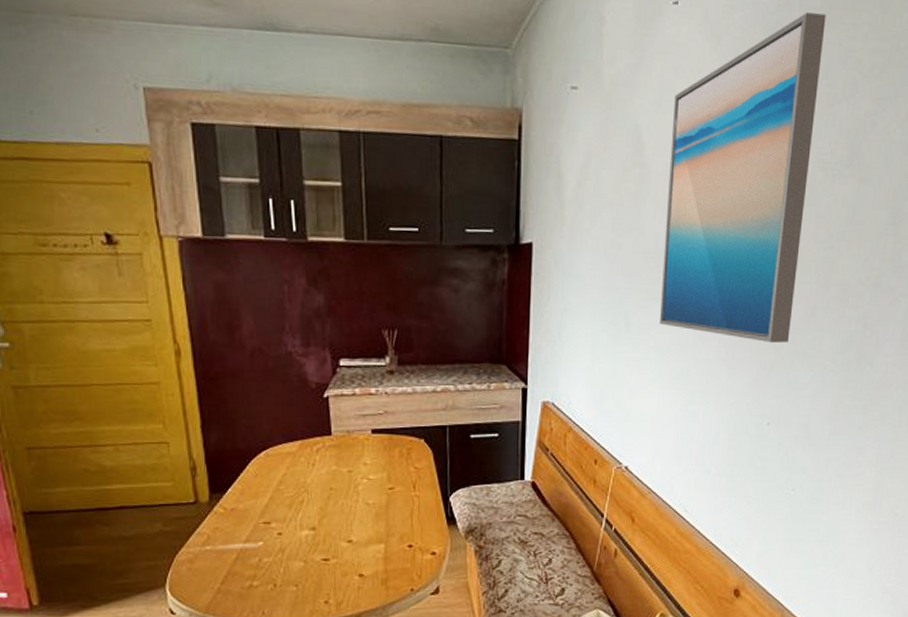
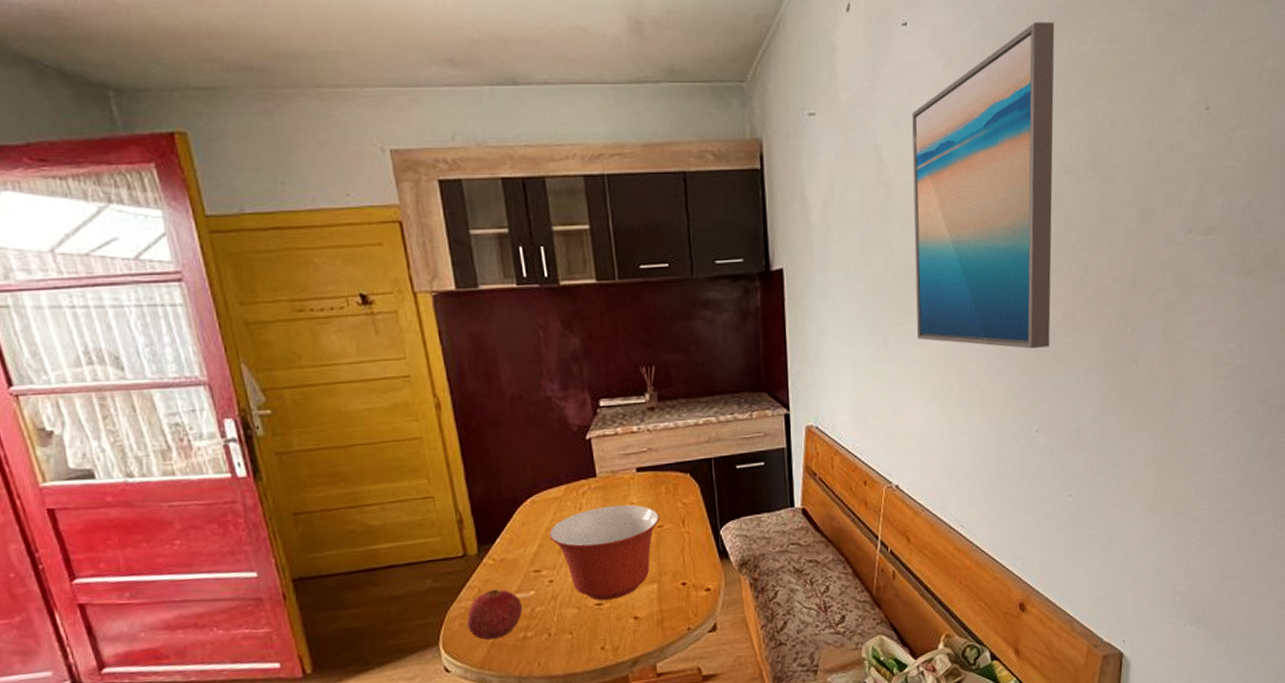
fruit: none [194,537,251,585] -> present [467,589,523,640]
mixing bowl: none [280,464,391,556] -> present [548,504,660,601]

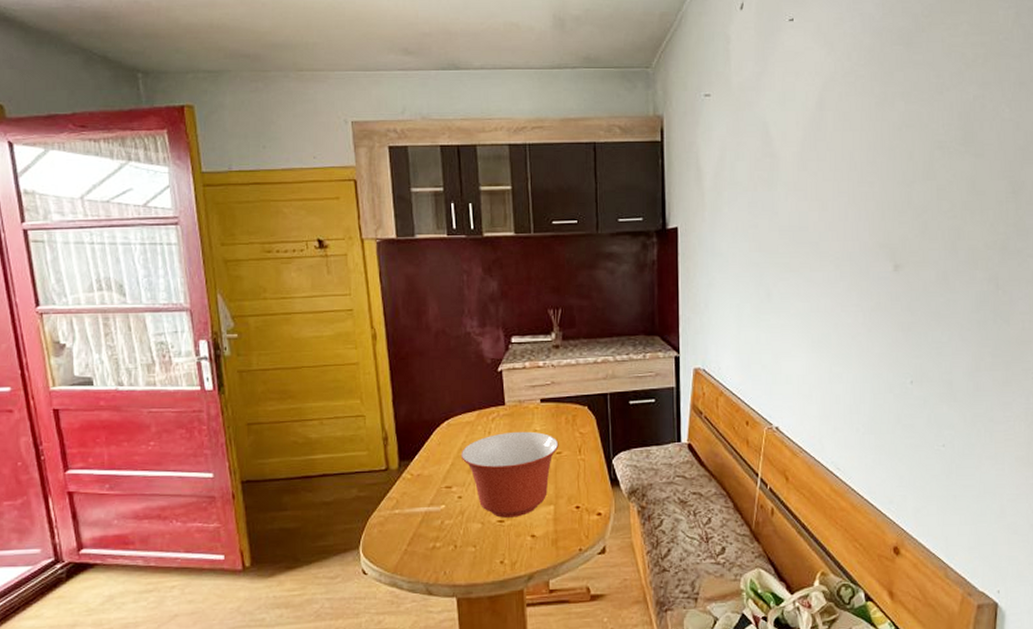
fruit: present [467,589,523,640] -> none [385,501,434,547]
wall art: present [912,22,1055,349] -> none [796,18,928,307]

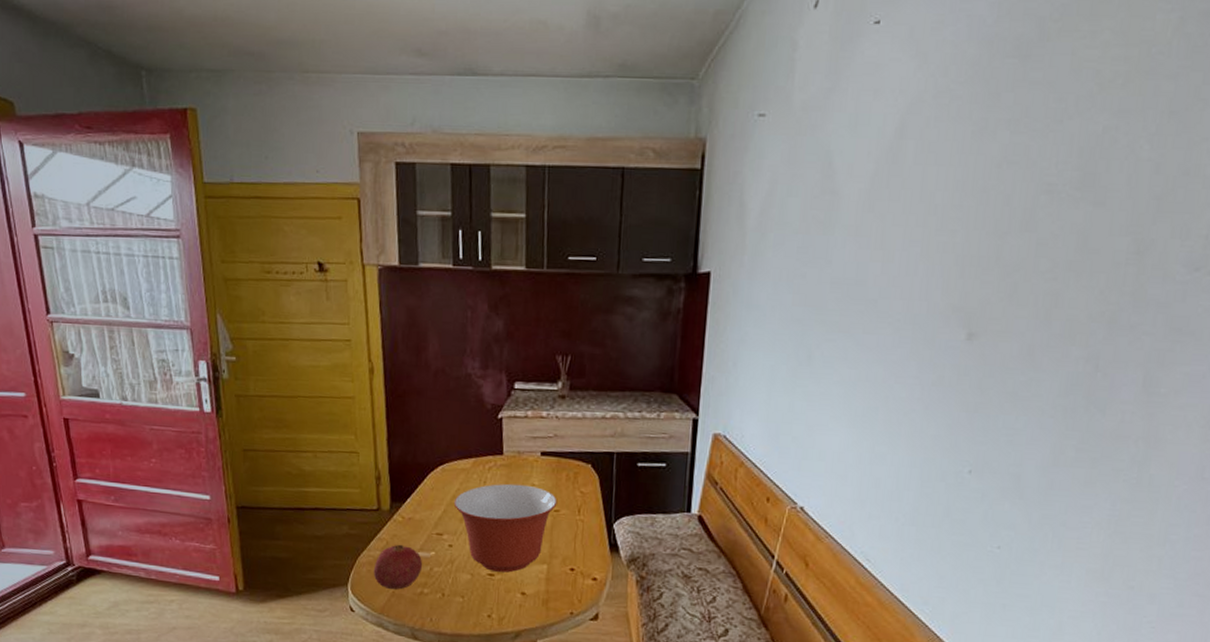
fruit: none [385,501,434,547] -> present [373,544,423,590]

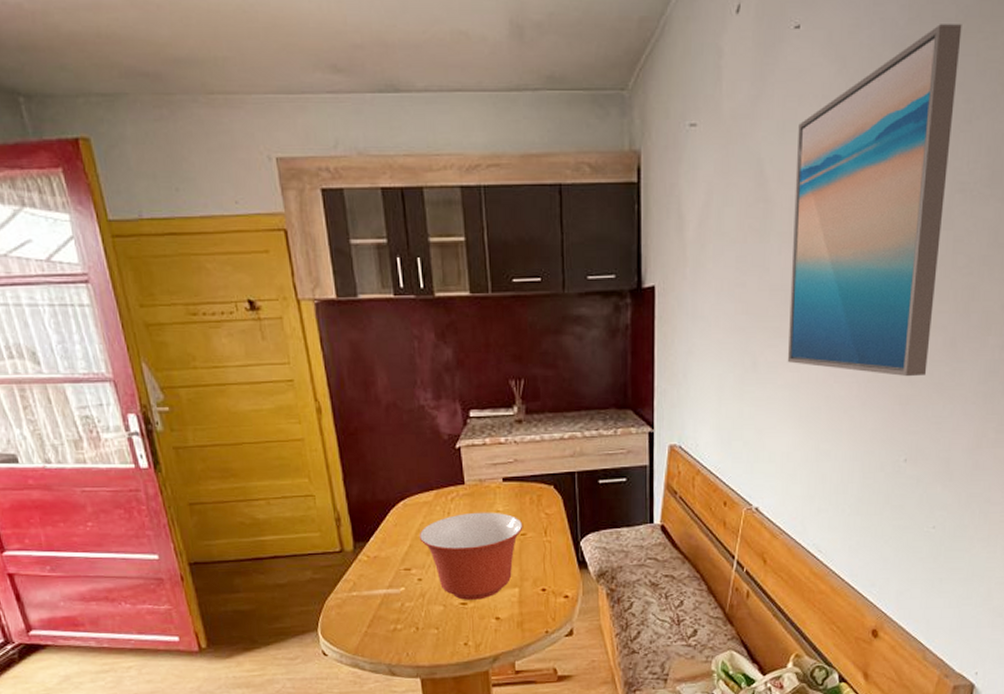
fruit: present [373,544,423,590] -> none [343,583,394,629]
wall art: none [845,22,1057,384] -> present [787,24,962,377]

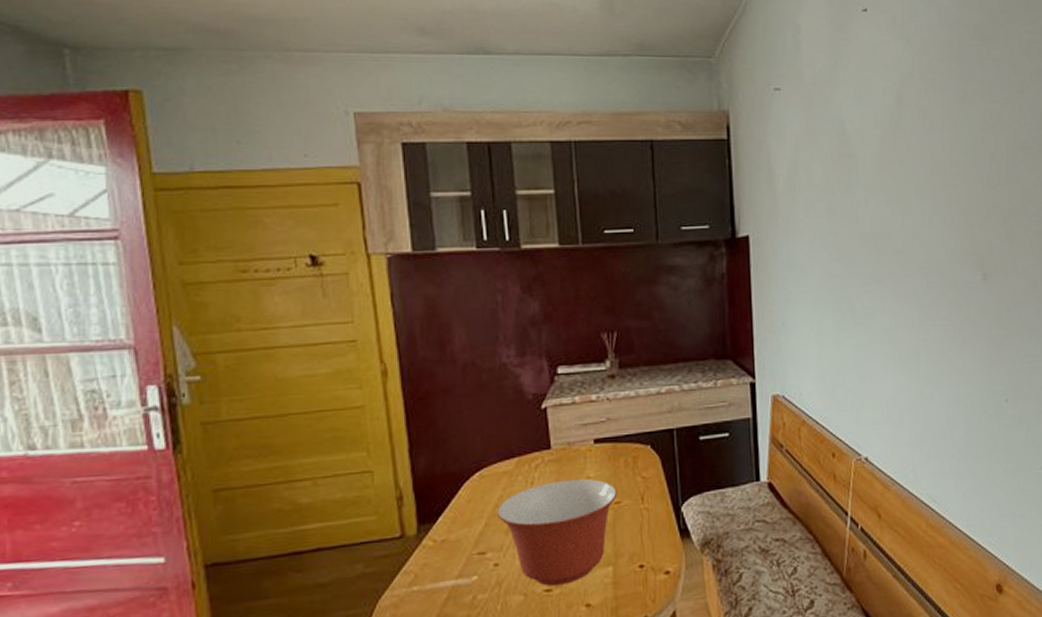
wall art: present [787,24,962,377] -> none [873,12,1015,318]

